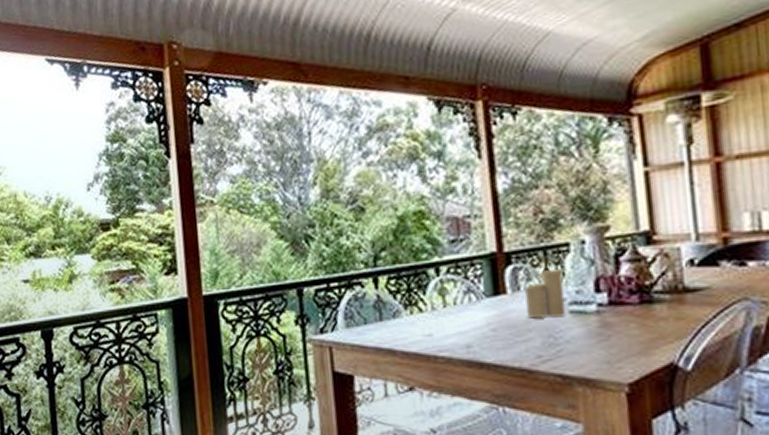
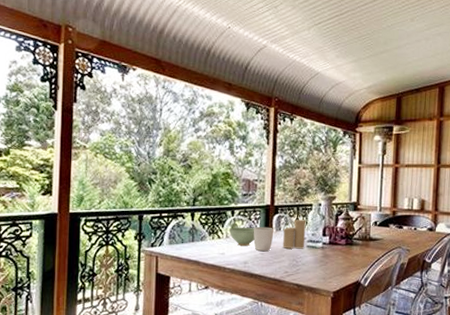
bowl: none [434,291,479,320] -> present [228,227,255,246]
cup: none [473,287,510,327] -> present [253,226,274,252]

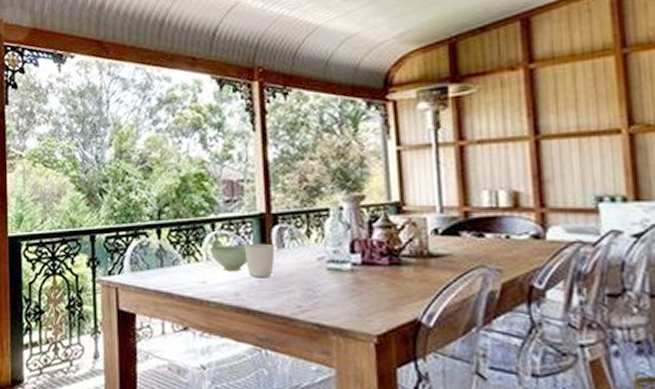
candle: present [283,215,306,249] -> none [287,225,324,273]

